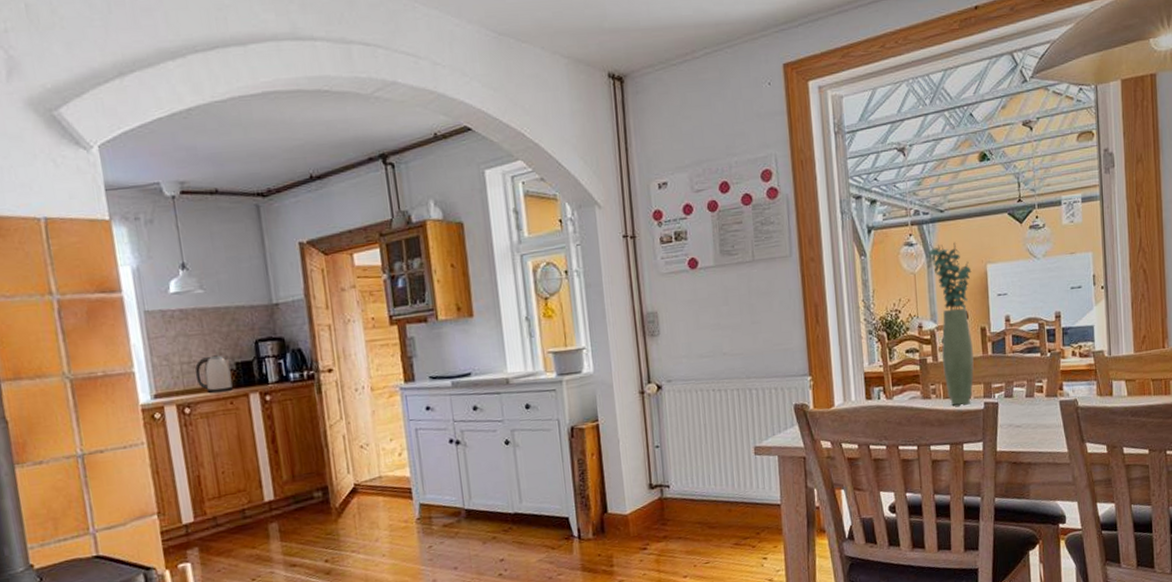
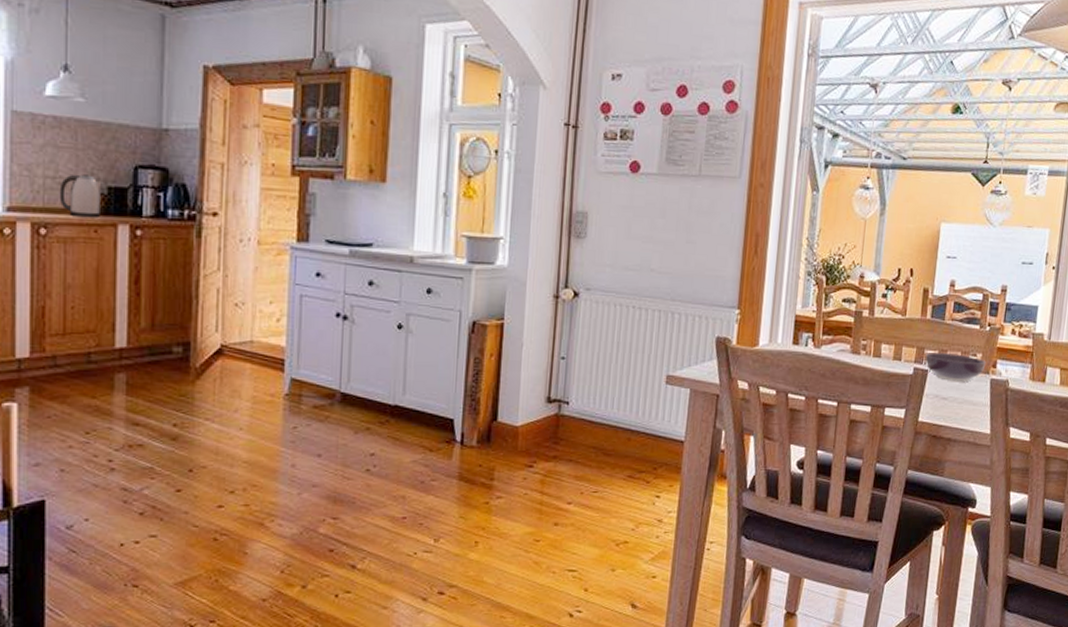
vase: present [929,242,974,406] -> none [877,189,925,367]
bowl: none [993,383,1053,409] -> present [925,353,986,382]

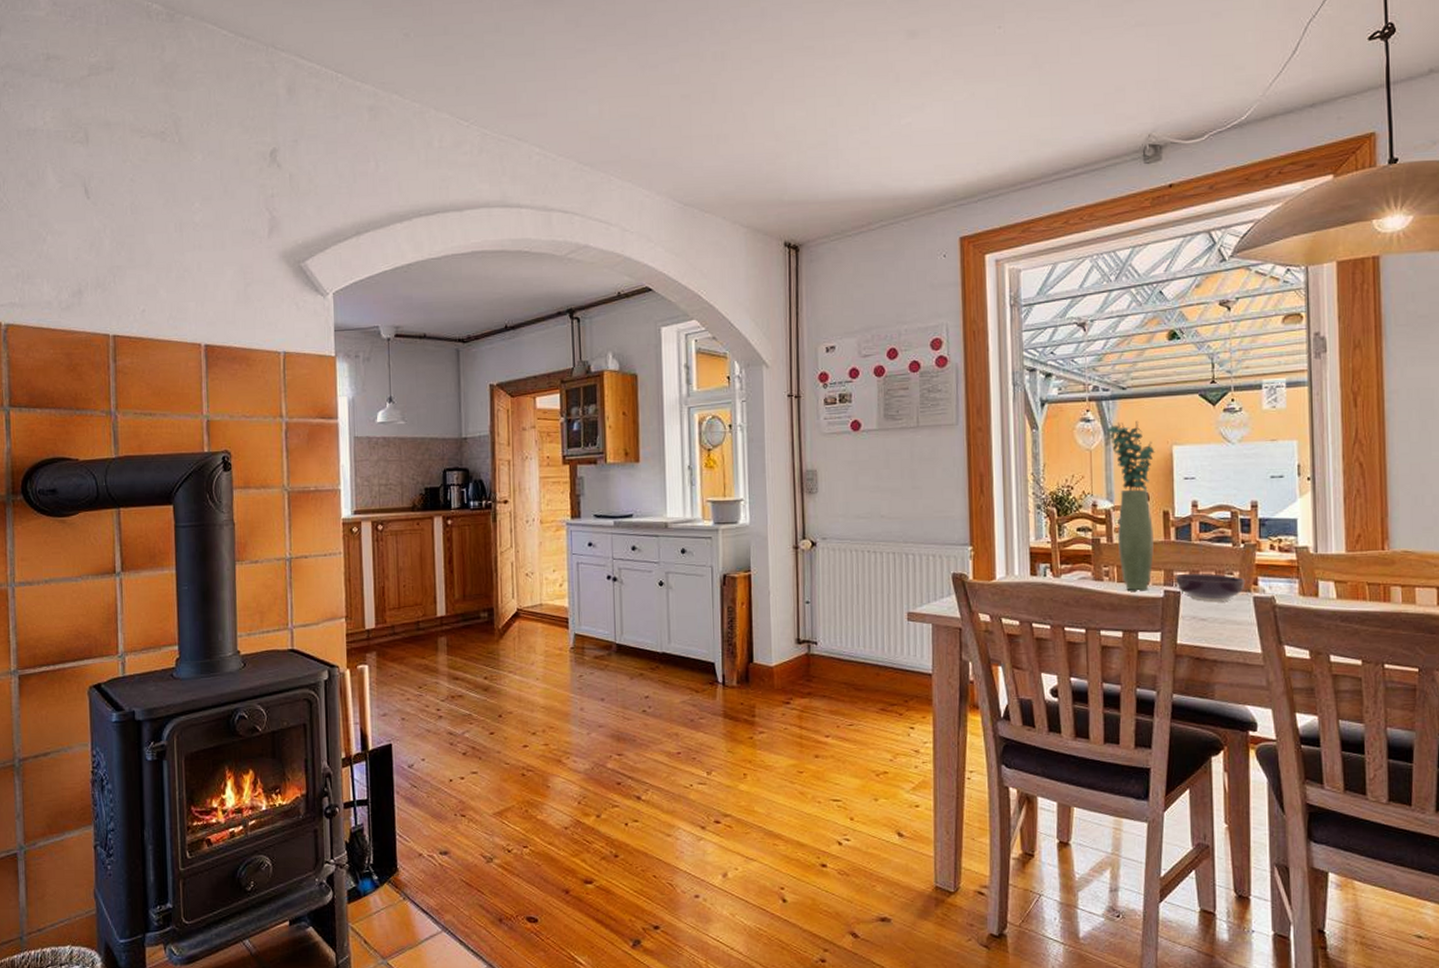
kettle: present [59,174,101,218] -> none [390,480,420,514]
vase: none [877,189,925,367] -> present [1107,419,1155,591]

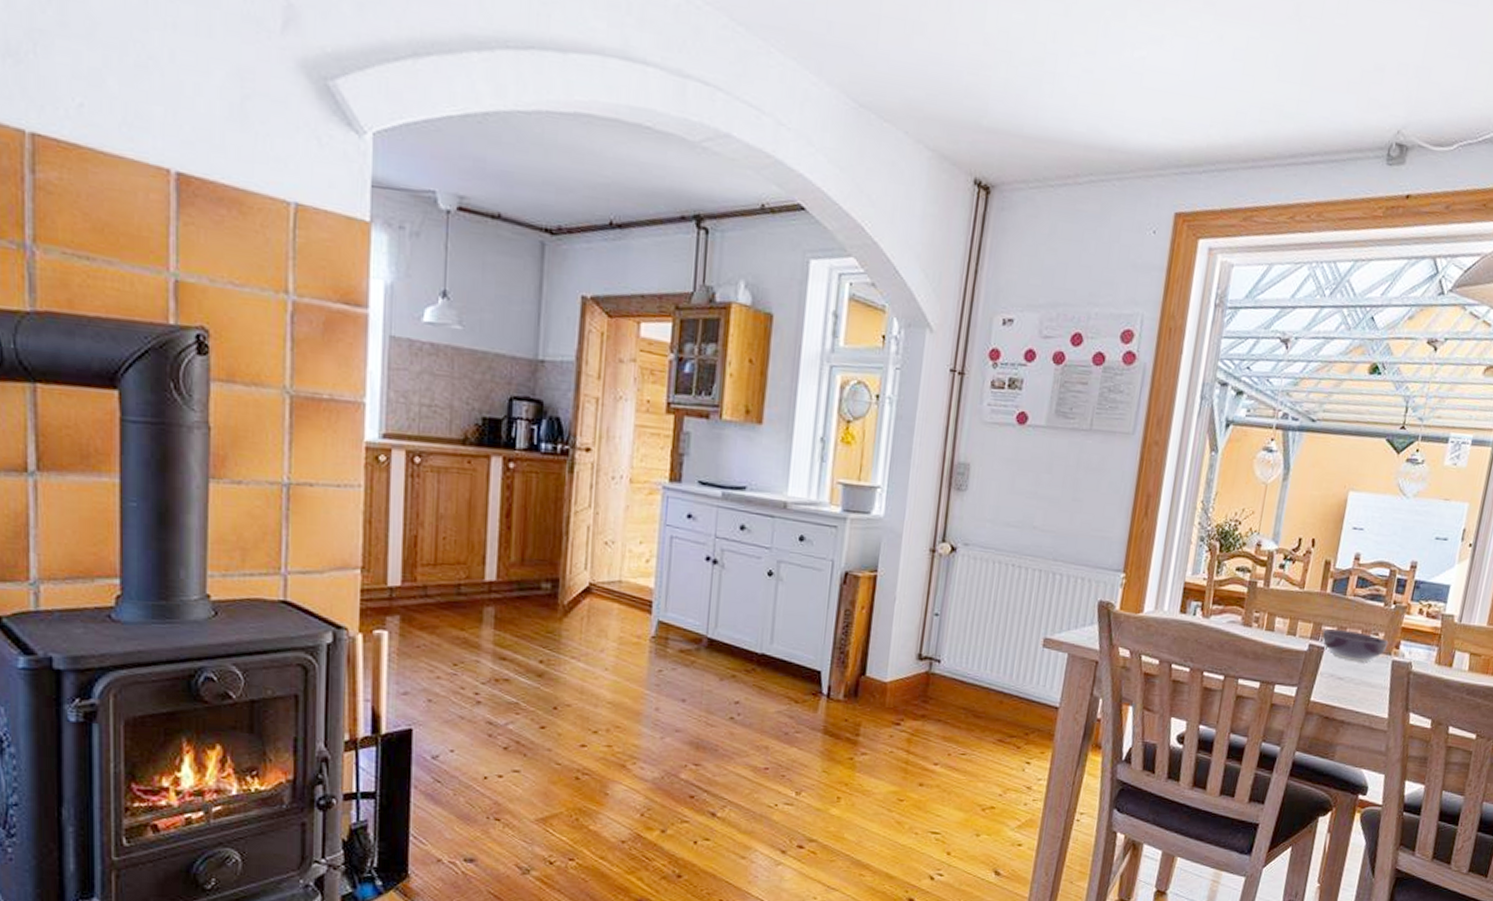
vase: present [1107,419,1155,591] -> none [1270,452,1331,643]

